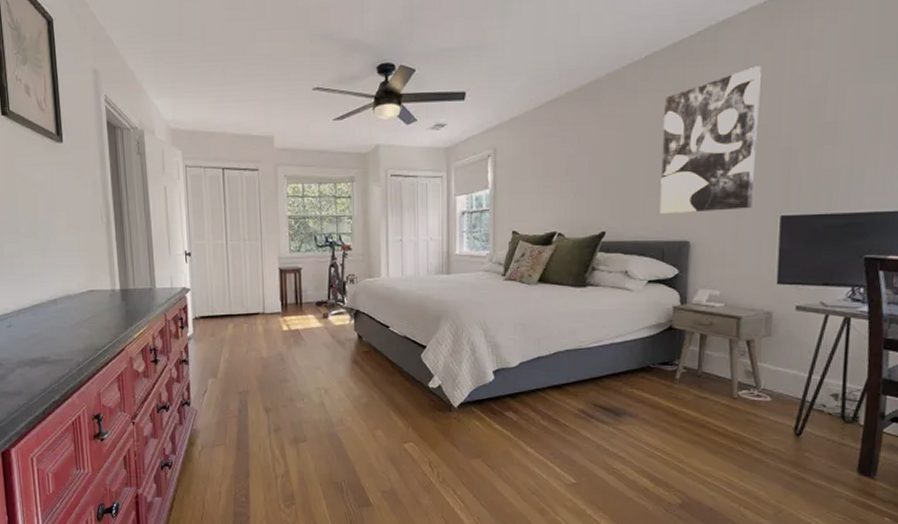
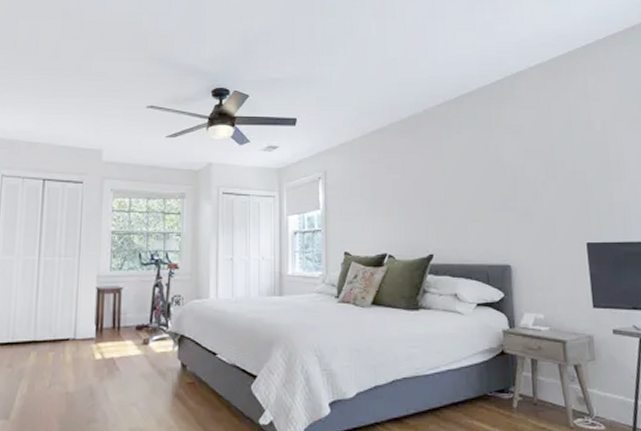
wall art: present [660,66,761,215] -> none [475,111,561,240]

